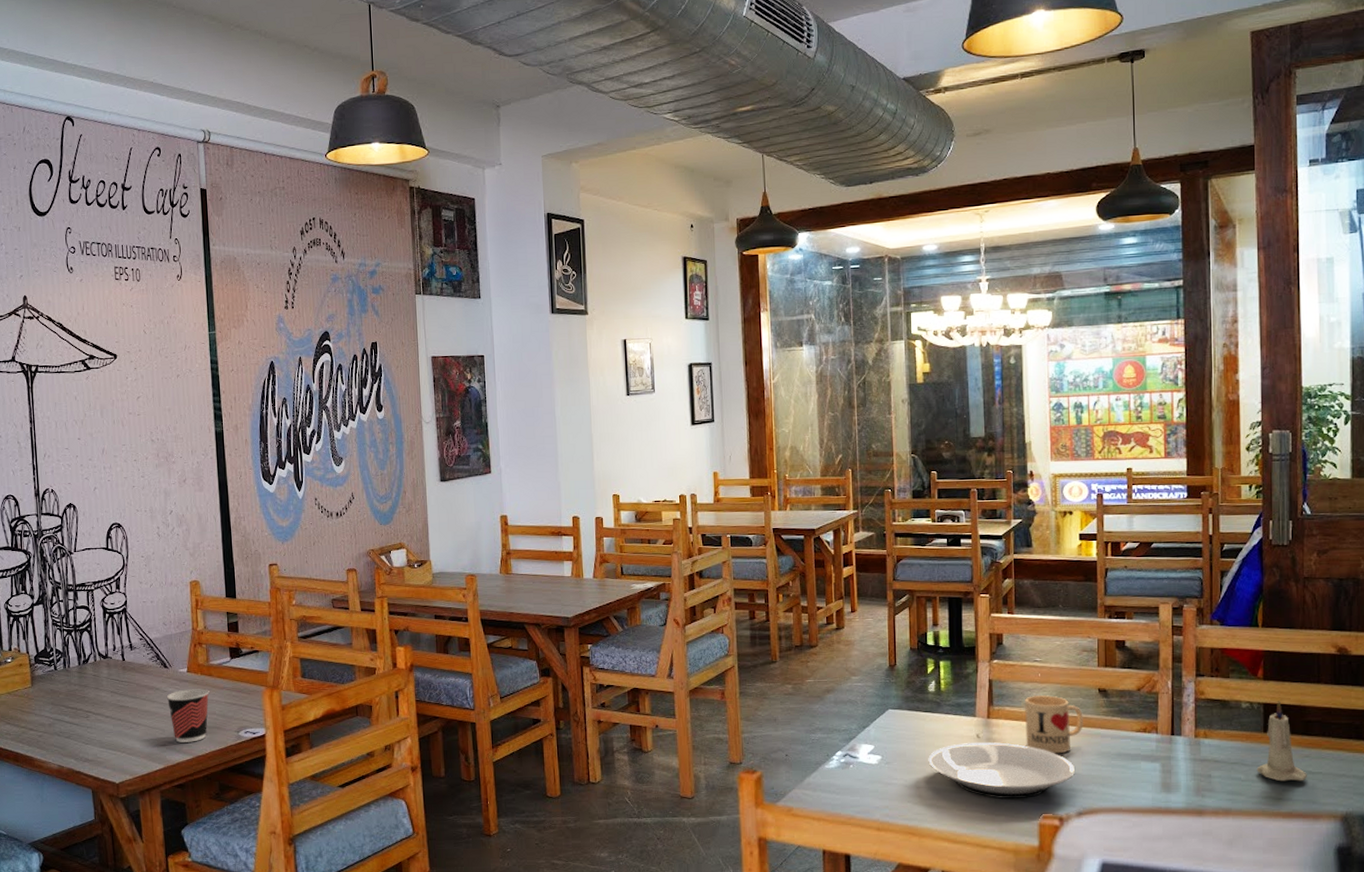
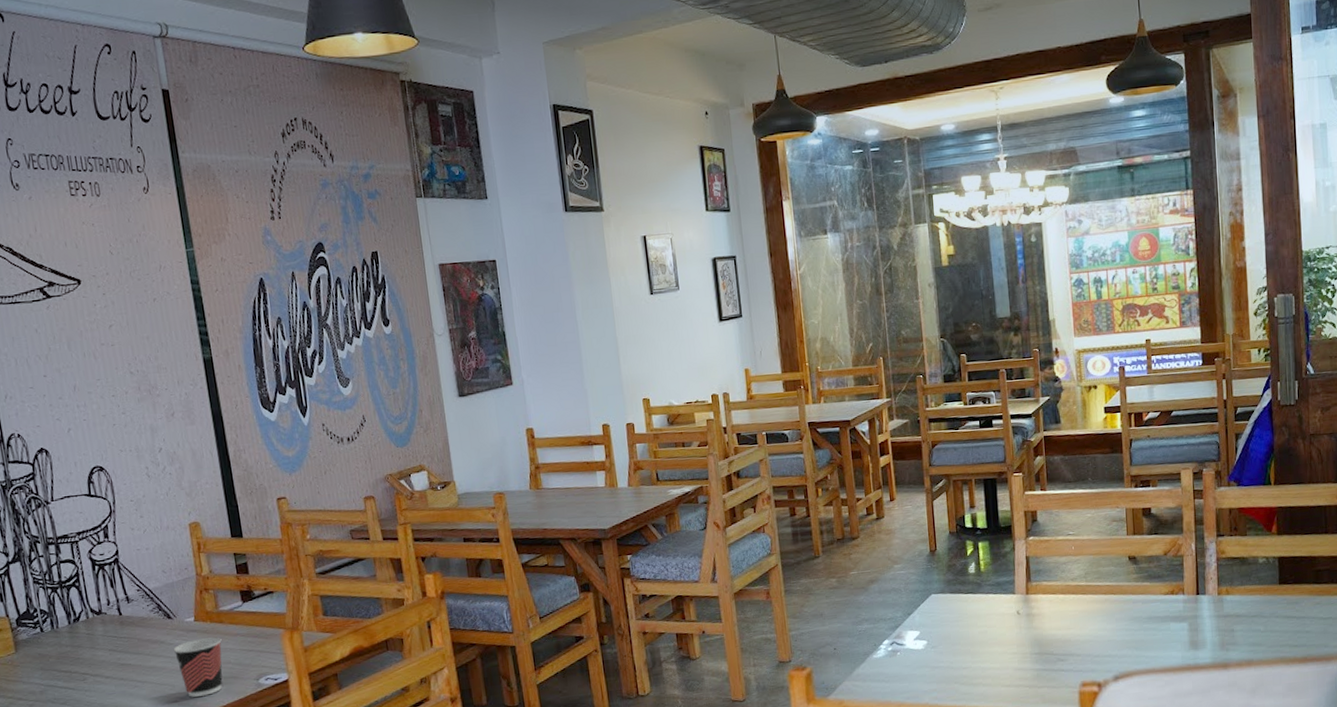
plate: present [928,742,1076,799] -> none [972,616,1111,671]
mug: present [1025,694,1083,754] -> none [1060,566,1116,623]
candle: present [1256,701,1307,782] -> none [1274,553,1319,630]

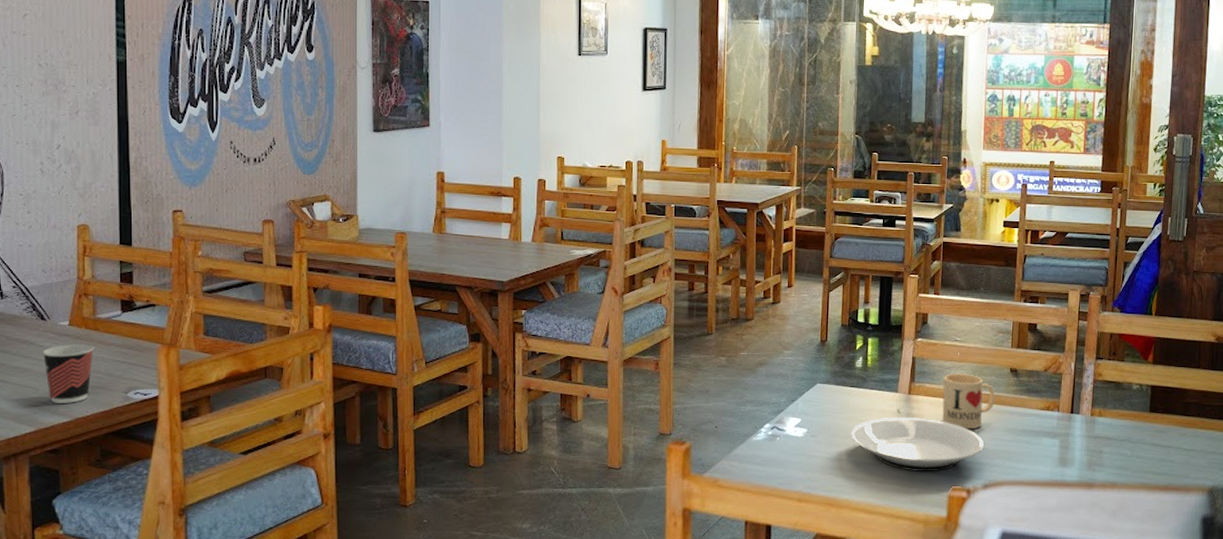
plate: none [972,616,1111,671] -> present [851,418,985,472]
mug: none [1060,566,1116,623] -> present [942,373,995,430]

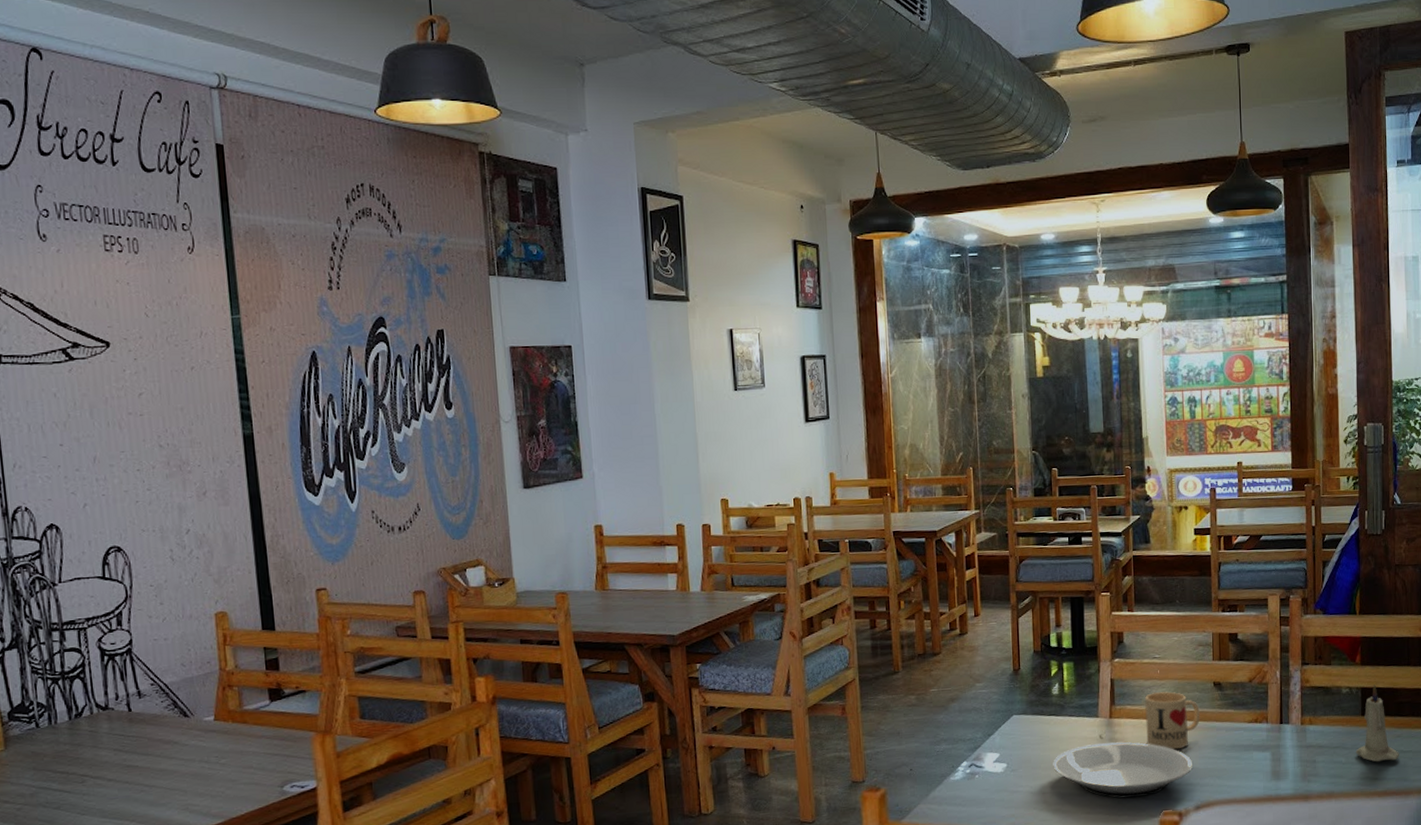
cup: present [42,344,95,403] -> none [188,739,244,805]
candle: none [1141,383,1183,458] -> present [1355,684,1399,762]

